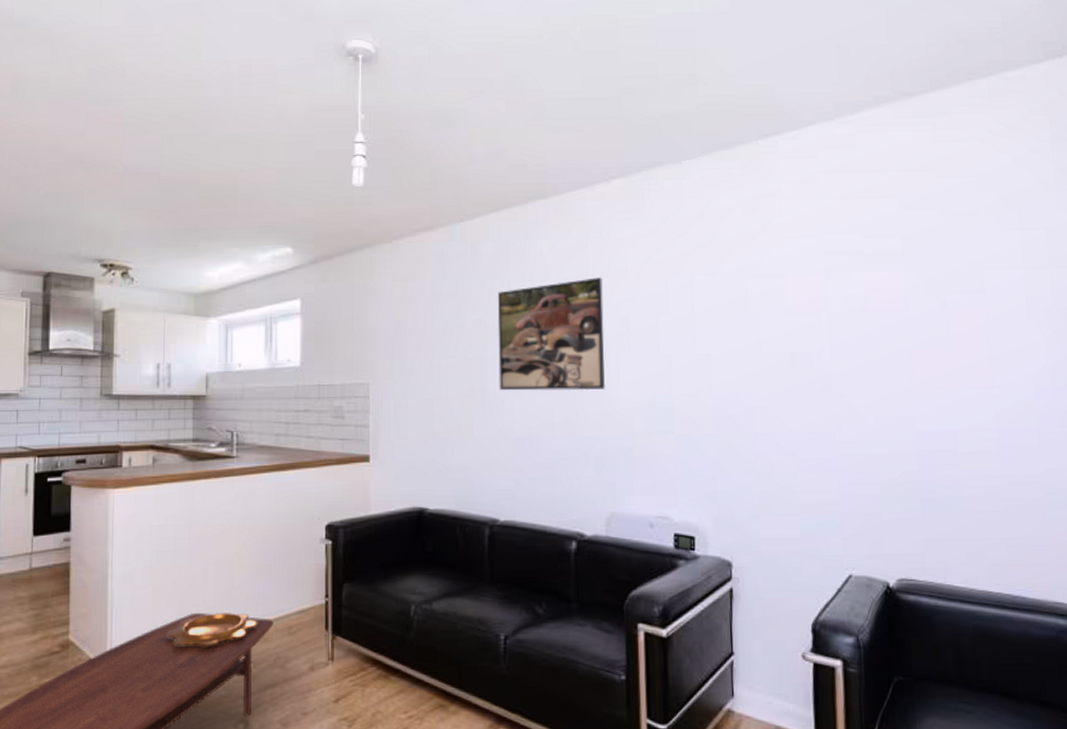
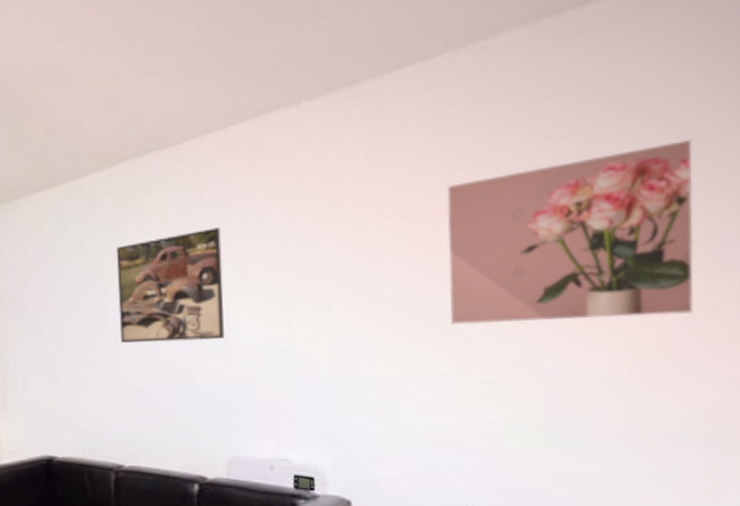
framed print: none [820,217,1052,385] -> present [447,139,694,325]

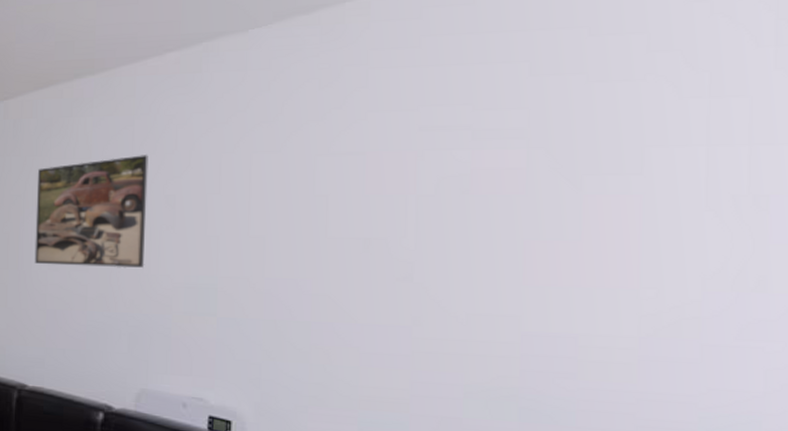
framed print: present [447,139,694,325] -> none [407,80,745,286]

